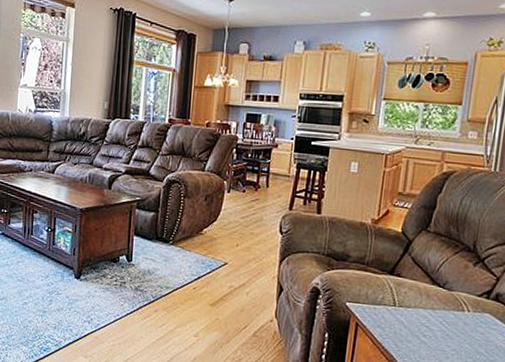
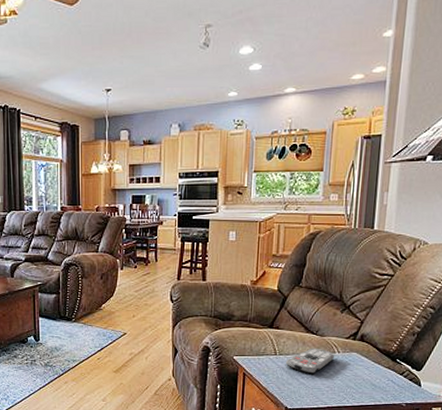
remote control: none [405,302,463,333] -> present [285,348,334,374]

